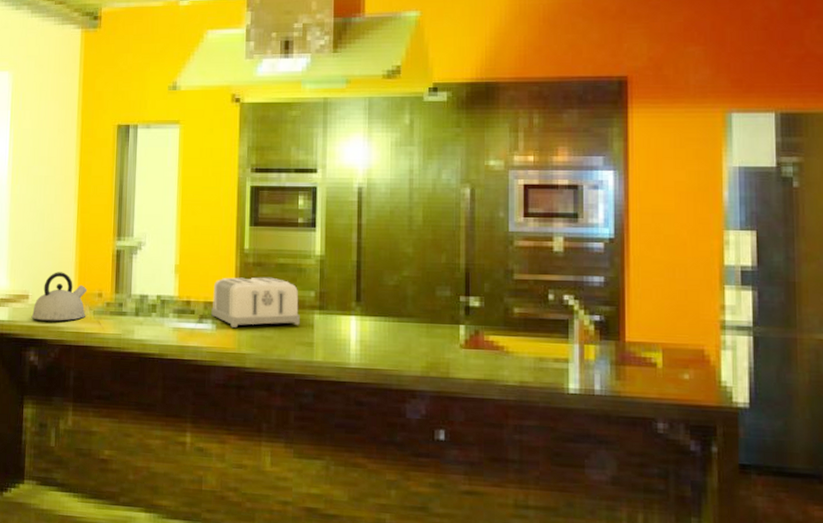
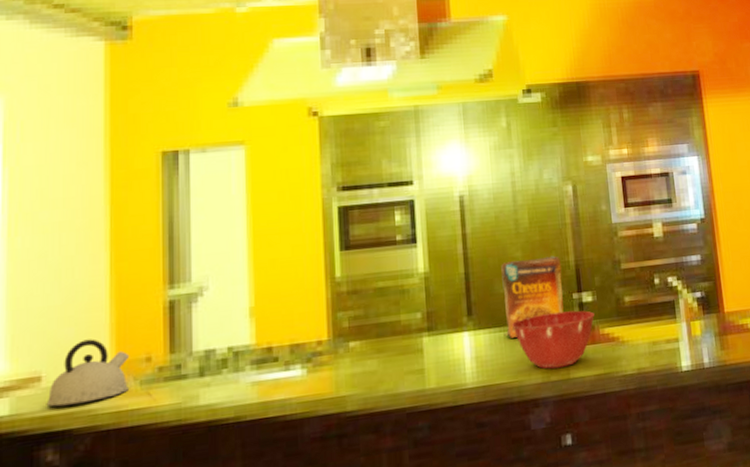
toaster: present [211,277,300,328] -> none [300,304,407,369]
cereal box: none [388,256,451,329] -> present [501,256,564,338]
mixing bowl: none [397,311,480,366] -> present [512,310,595,369]

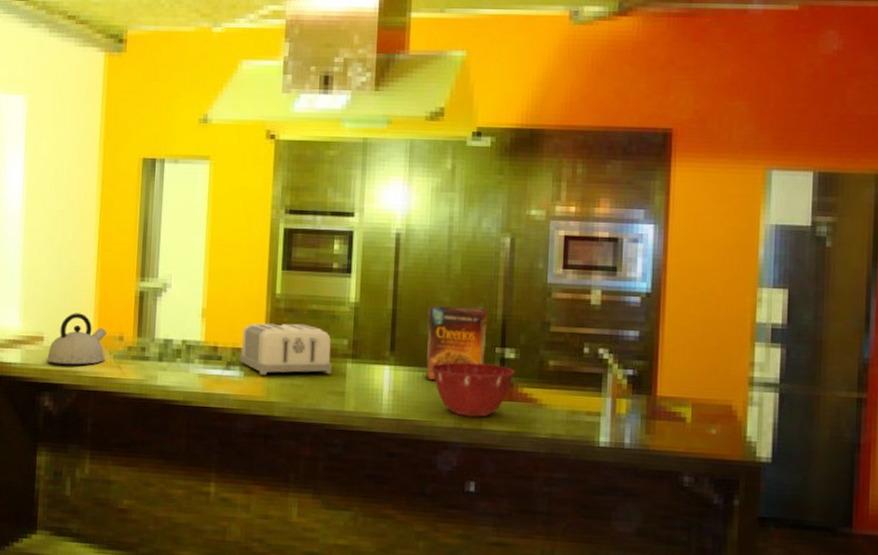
toaster: none [300,304,407,369] -> present [239,323,332,375]

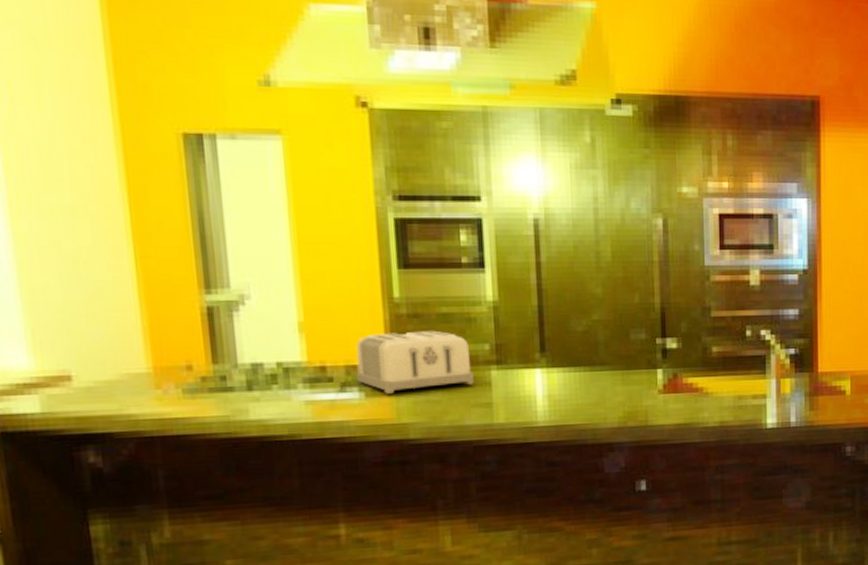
kettle: present [46,313,108,365] -> none [80,340,170,409]
cereal box: present [422,305,488,380] -> none [579,297,646,379]
mixing bowl: present [432,362,515,417] -> none [589,356,678,414]

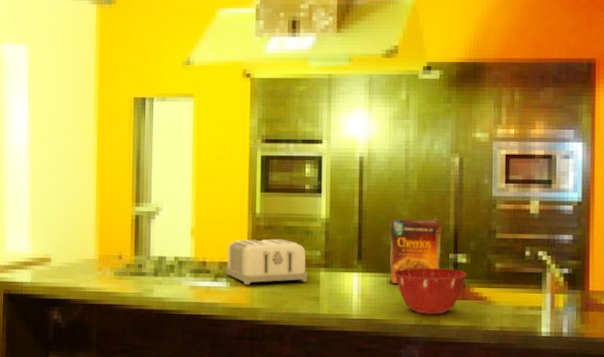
cereal box: none [579,297,646,379] -> present [386,219,442,284]
mixing bowl: none [589,356,678,414] -> present [394,268,467,315]

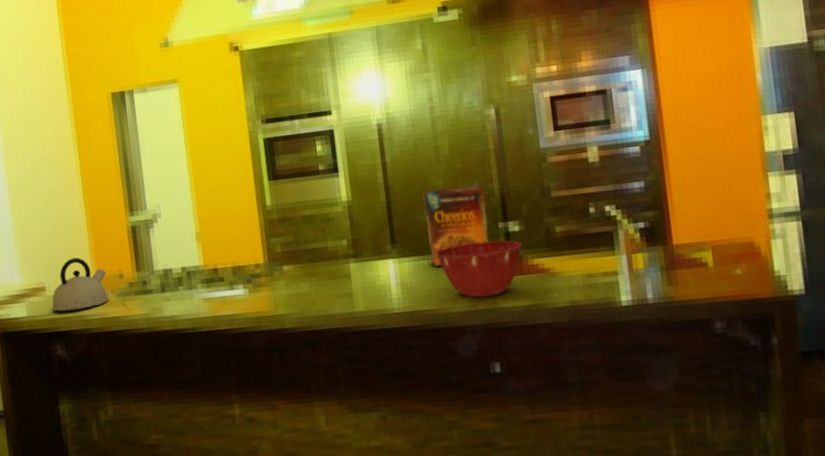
kettle: none [54,236,108,282] -> present [51,257,109,312]
toaster: present [226,239,307,285] -> none [239,231,336,290]

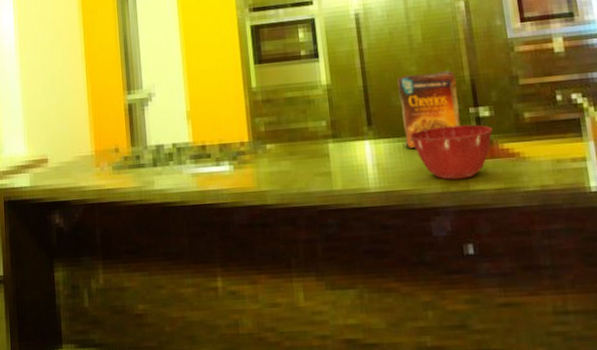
kettle: present [51,257,109,312] -> none [52,132,105,183]

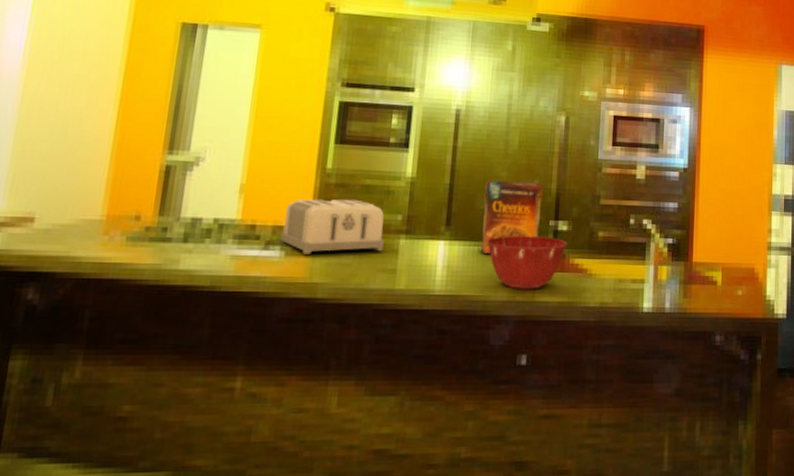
toaster: none [226,112,315,166] -> present [280,199,384,254]

